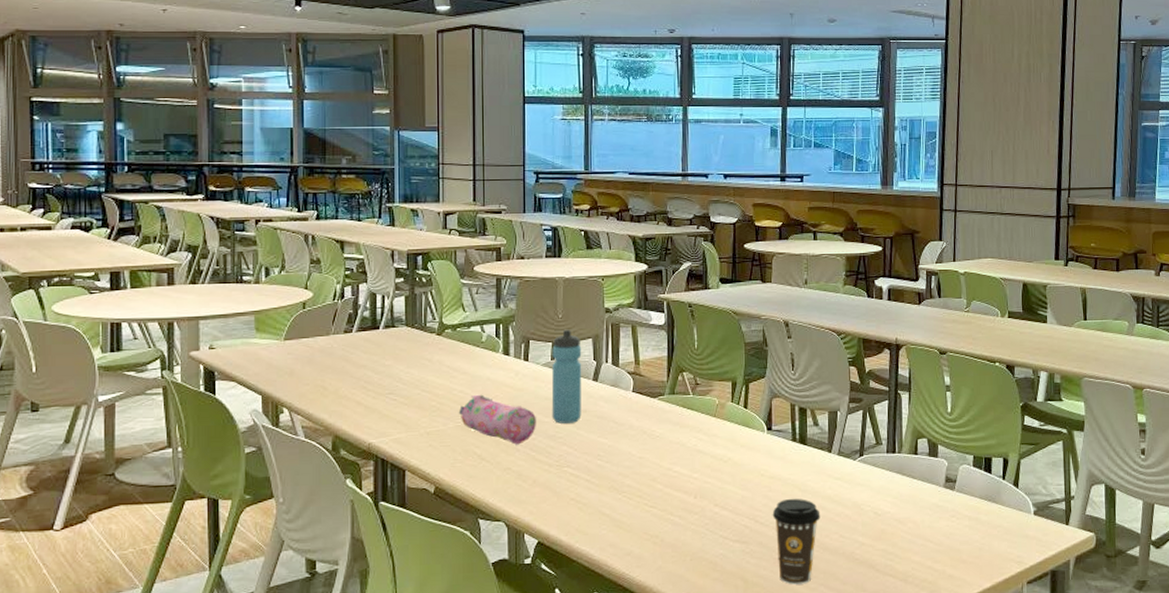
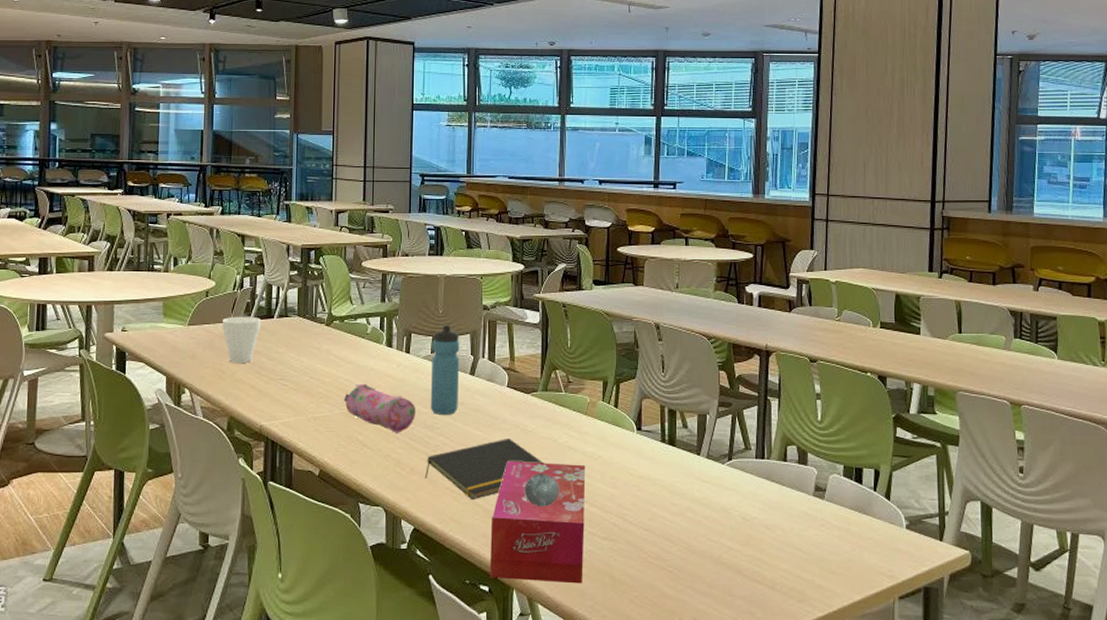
cup: none [321,328,365,378] -> present [221,316,261,363]
notepad: none [547,444,672,510] -> present [424,437,544,500]
tissue box: none [618,467,716,589] -> present [490,460,586,584]
coffee cup: present [772,498,821,585] -> none [640,498,688,585]

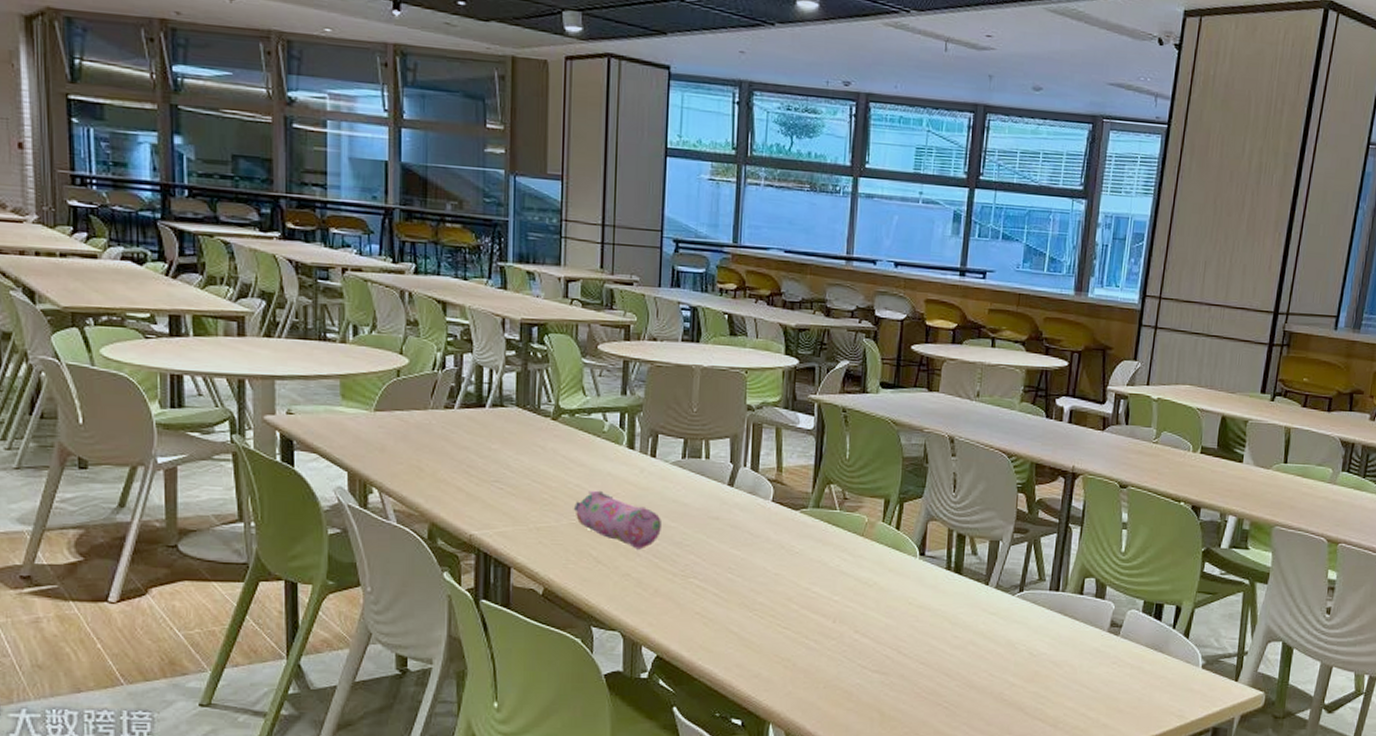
cup: present [221,316,261,363] -> none [418,402,469,460]
notepad: present [424,437,544,500] -> none [670,559,811,627]
water bottle: present [430,324,460,415] -> none [679,425,718,531]
tissue box: present [490,460,586,584] -> none [744,584,859,719]

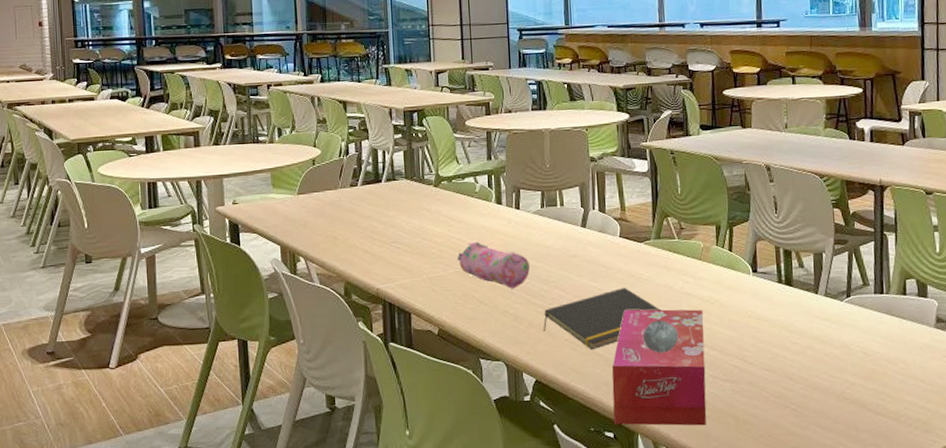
notepad: none [670,559,811,627] -> present [543,287,661,350]
tissue box: none [744,584,859,719] -> present [612,309,707,426]

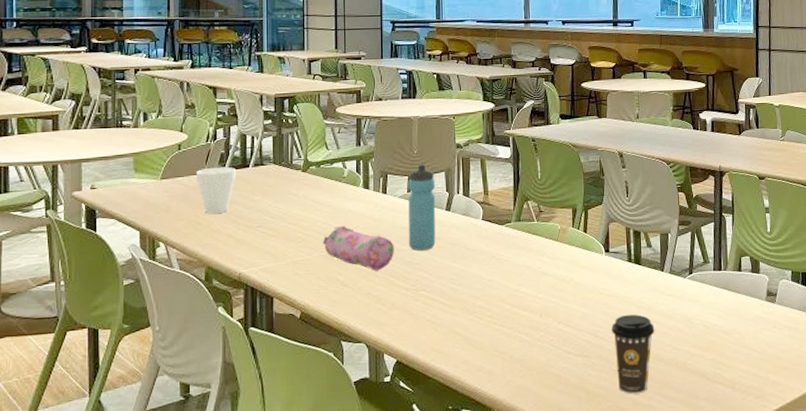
cup: none [330,182,369,229] -> present [195,166,236,214]
water bottle: none [541,178,572,268] -> present [408,164,436,251]
notepad: present [543,287,661,350] -> none [405,267,519,330]
tissue box: present [612,309,707,426] -> none [471,288,560,402]
coffee cup: none [760,338,809,423] -> present [611,314,655,394]

